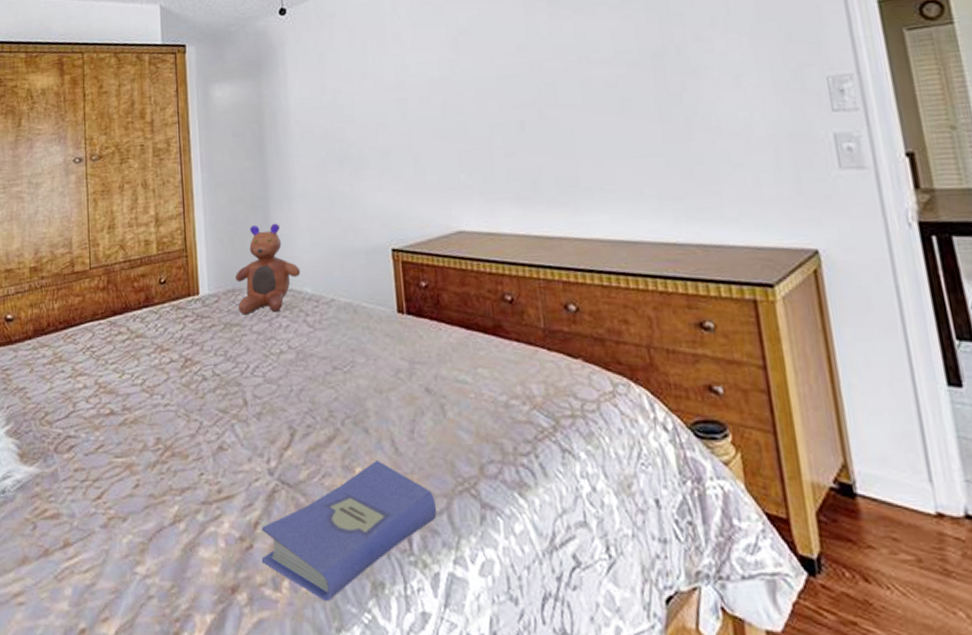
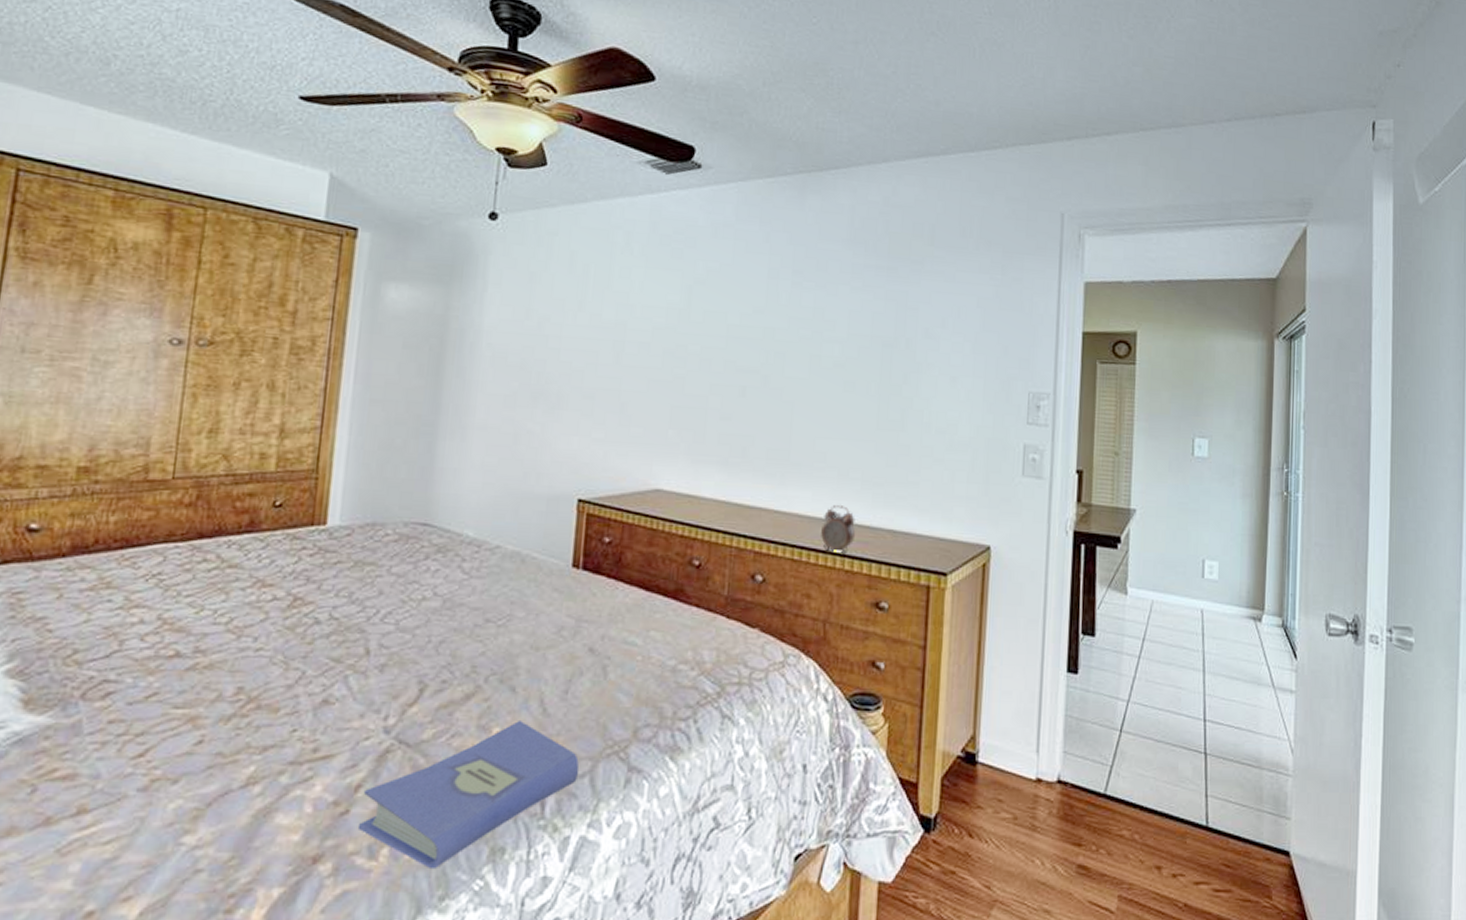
toy: present [236,223,301,315] -> none [377,452,464,554]
alarm clock: none [625,225,663,274] -> present [821,505,856,553]

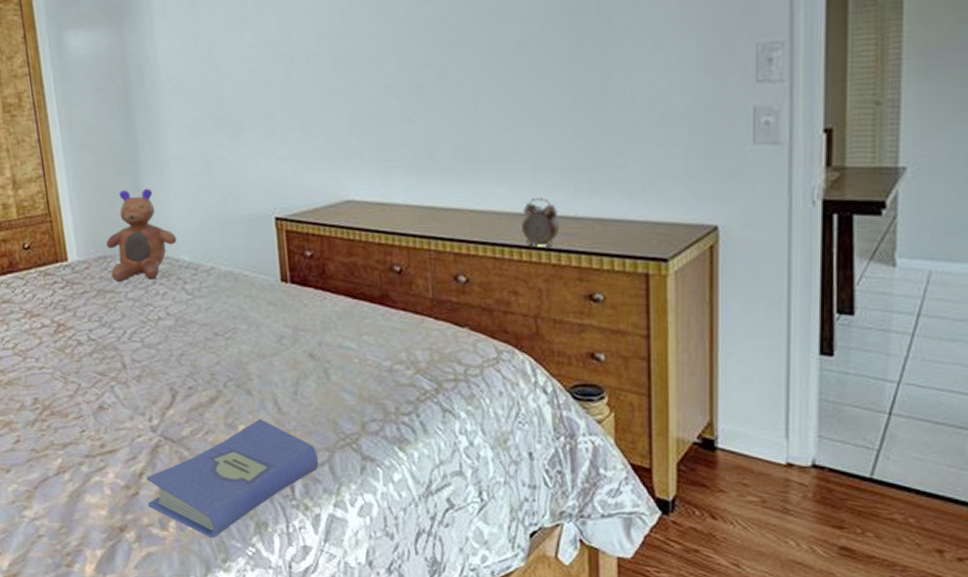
toy: none [377,452,464,554] -> present [106,188,177,282]

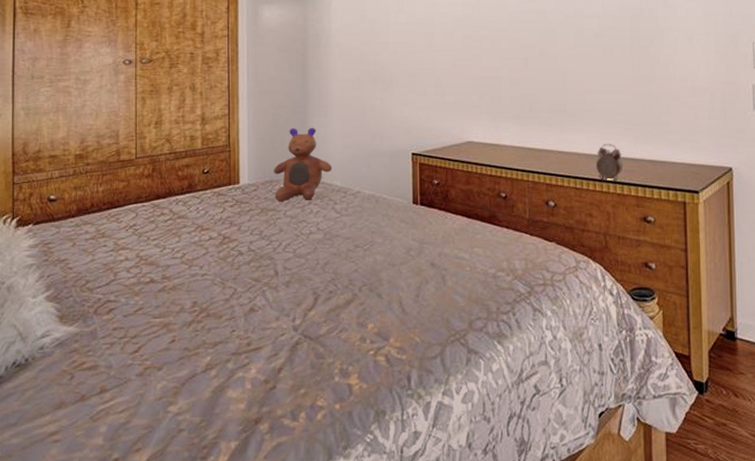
hardcover book: present [145,418,319,537] -> none [282,317,433,426]

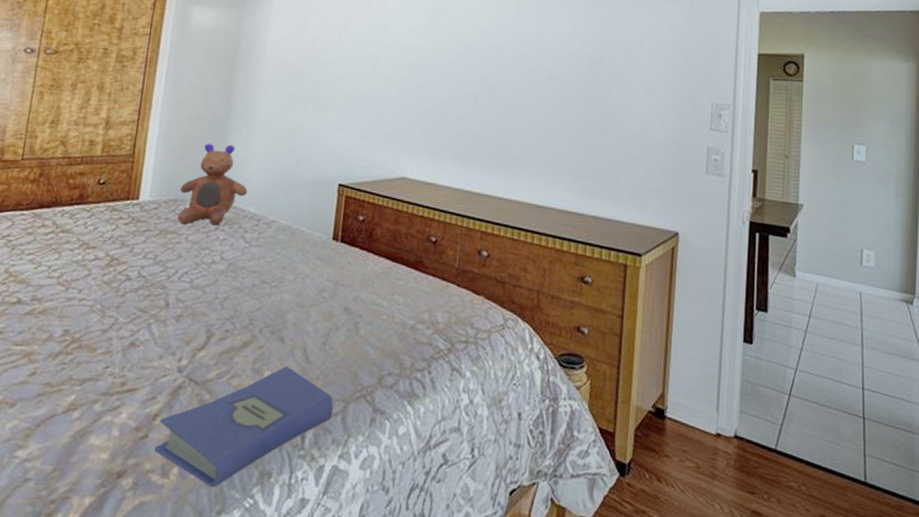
hardcover book: none [282,317,433,426] -> present [154,365,334,487]
alarm clock: present [596,144,623,181] -> none [536,194,566,235]

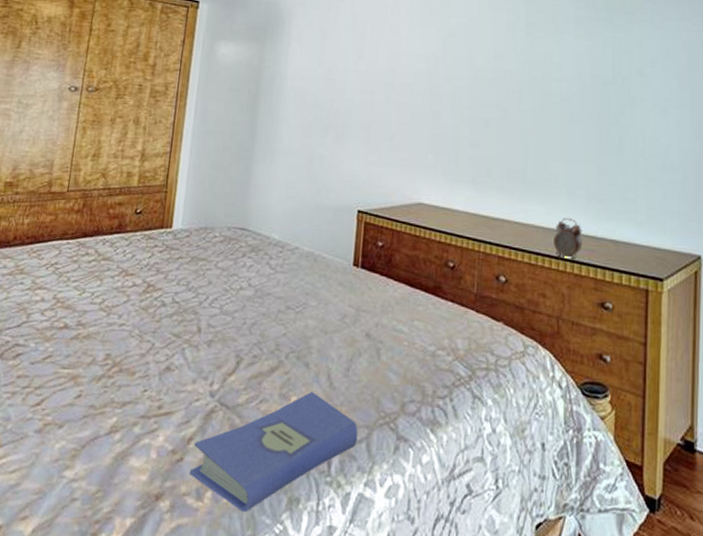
toy: present [177,143,248,226] -> none [208,172,272,253]
alarm clock: none [536,194,566,235] -> present [553,218,583,259]

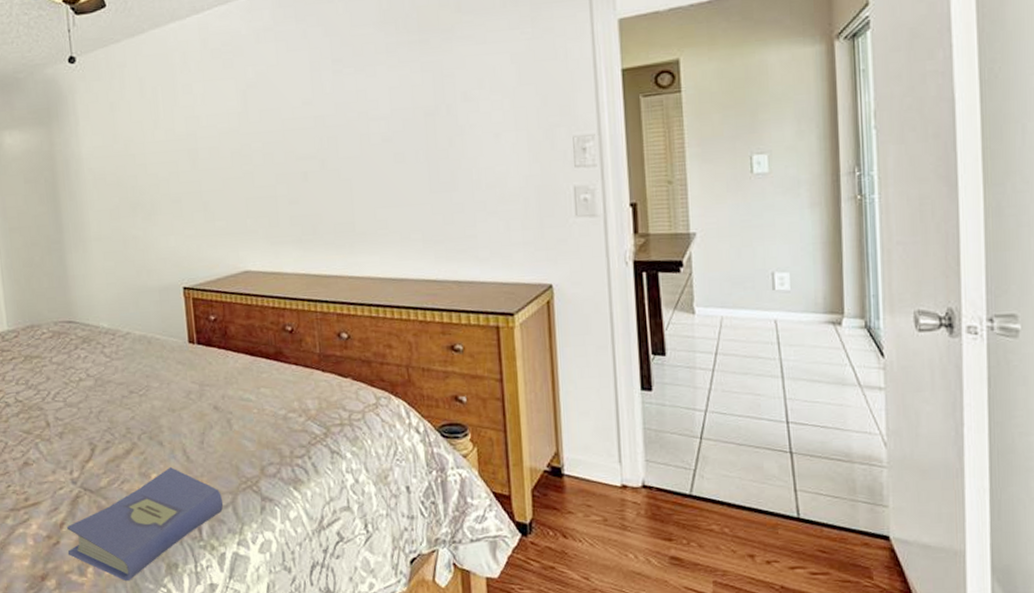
alarm clock: present [553,218,583,259] -> none [392,265,424,306]

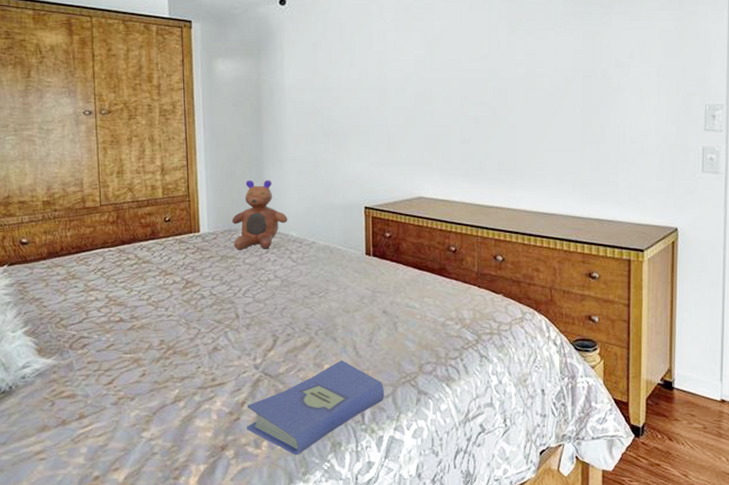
toy: none [34,264,97,348] -> present [232,180,288,250]

